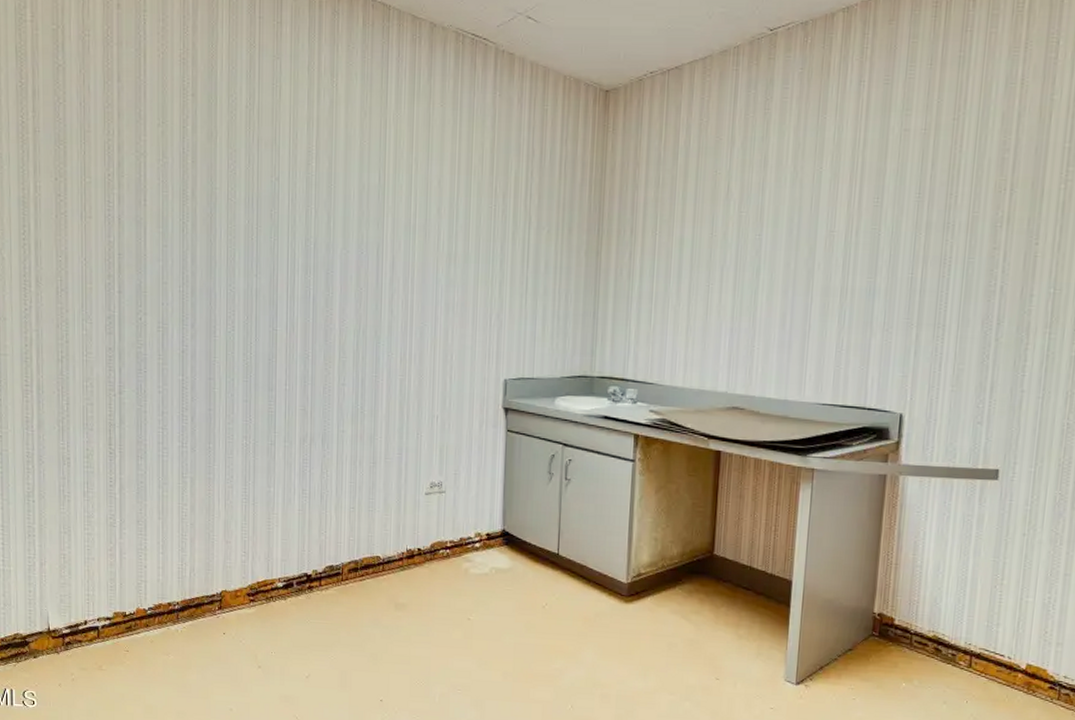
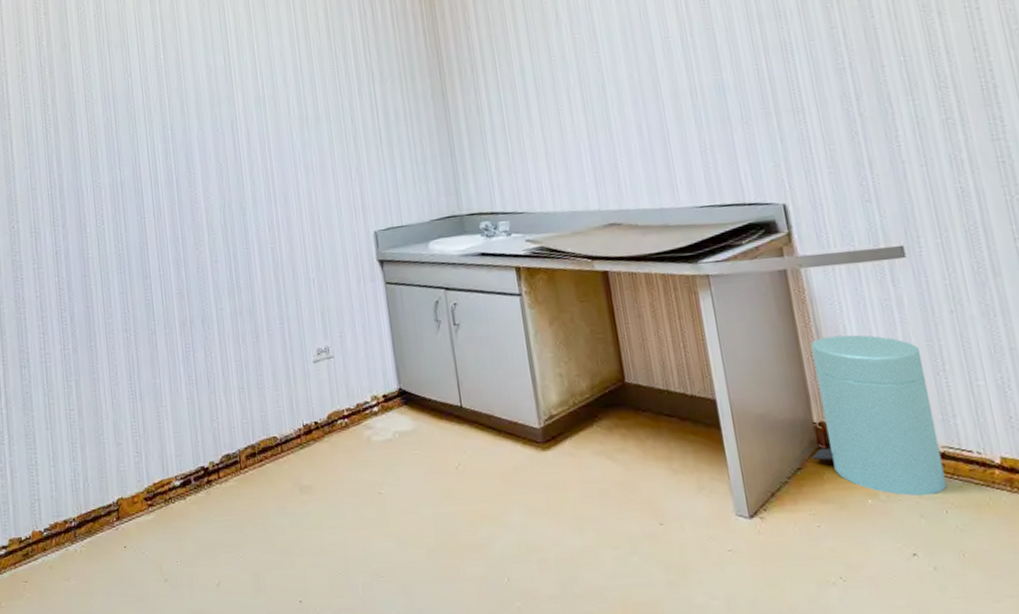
trash can: none [864,540,986,687] -> present [810,334,947,497]

